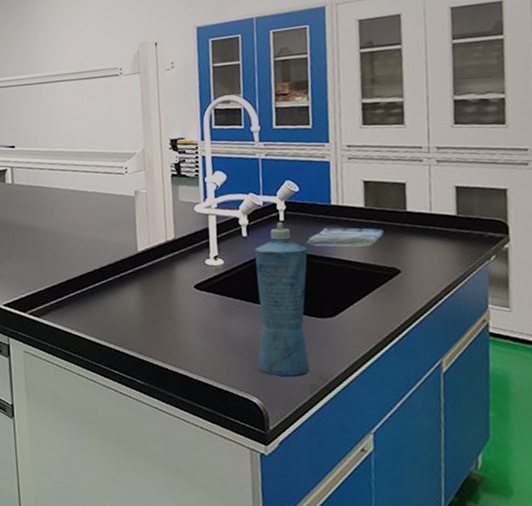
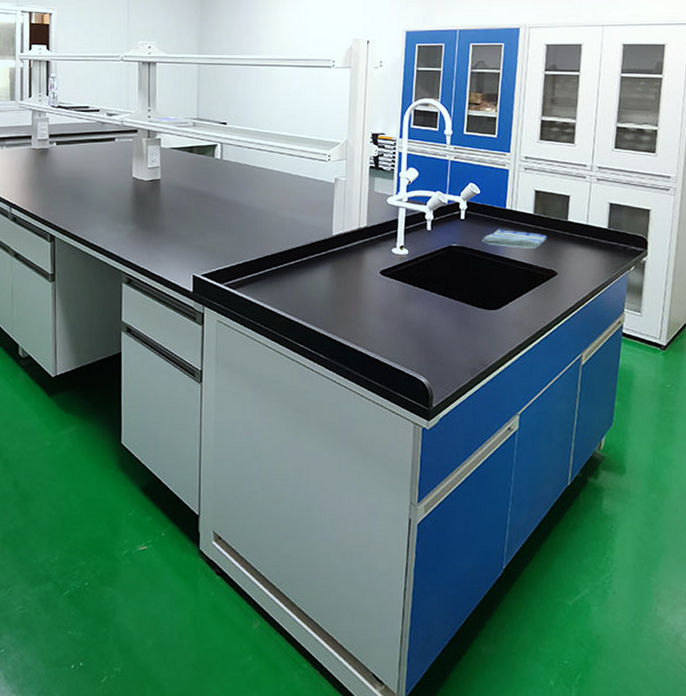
squeeze bottle: present [254,222,310,378] -> none [428,221,482,361]

